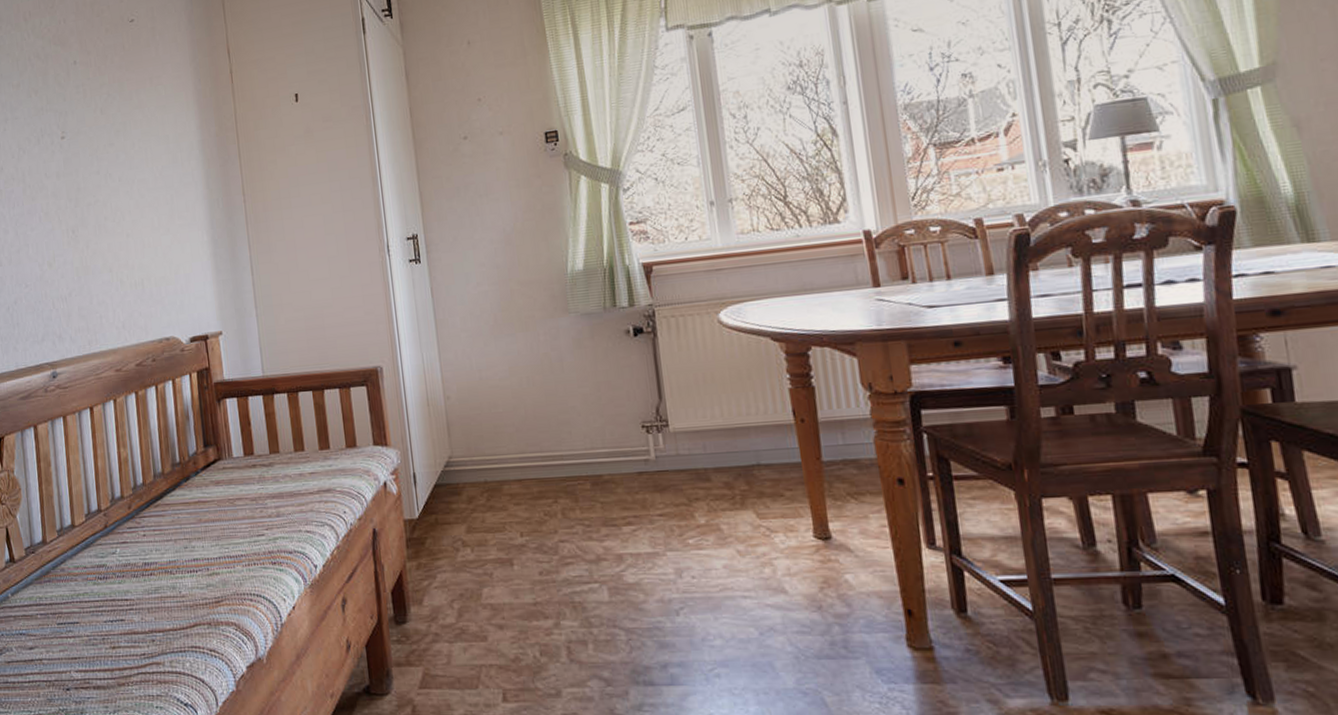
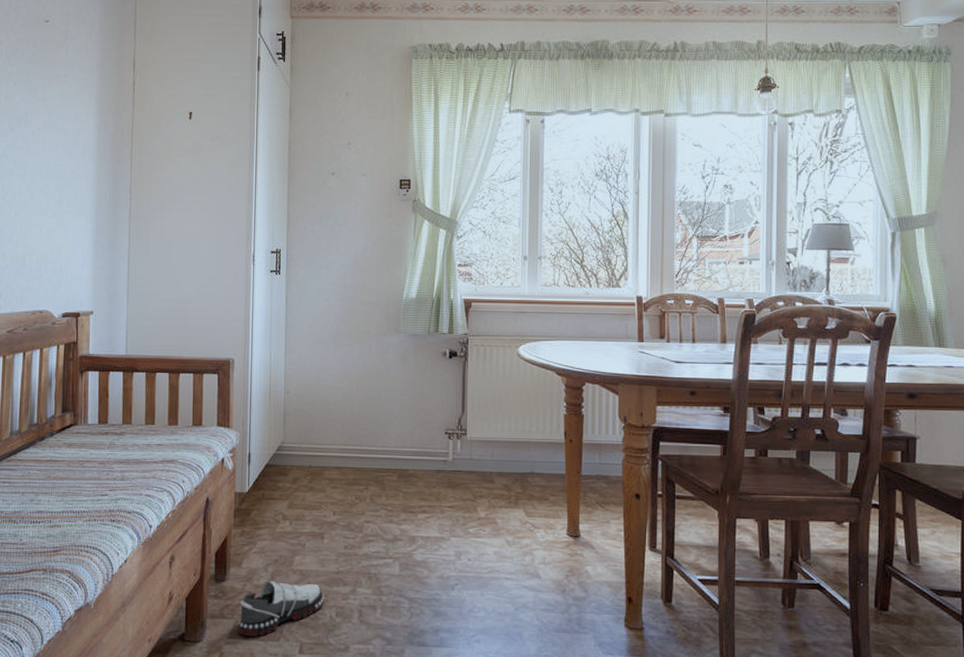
shoe: none [426,618,525,685] -> present [238,580,325,636]

